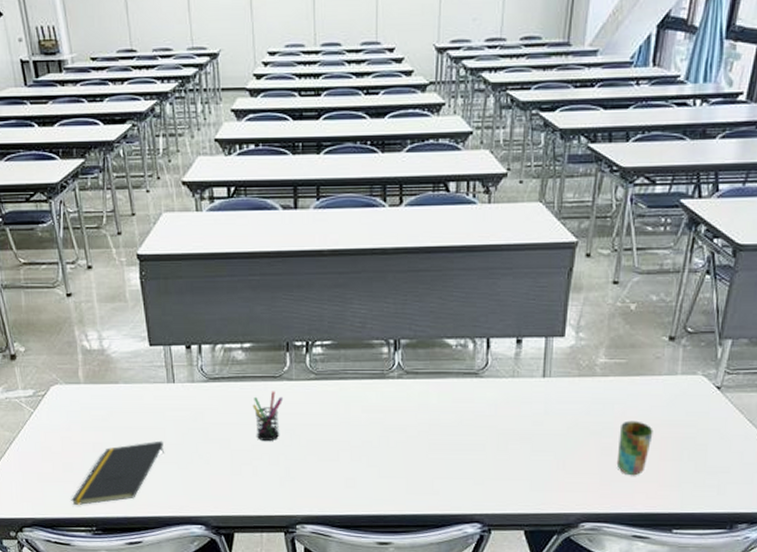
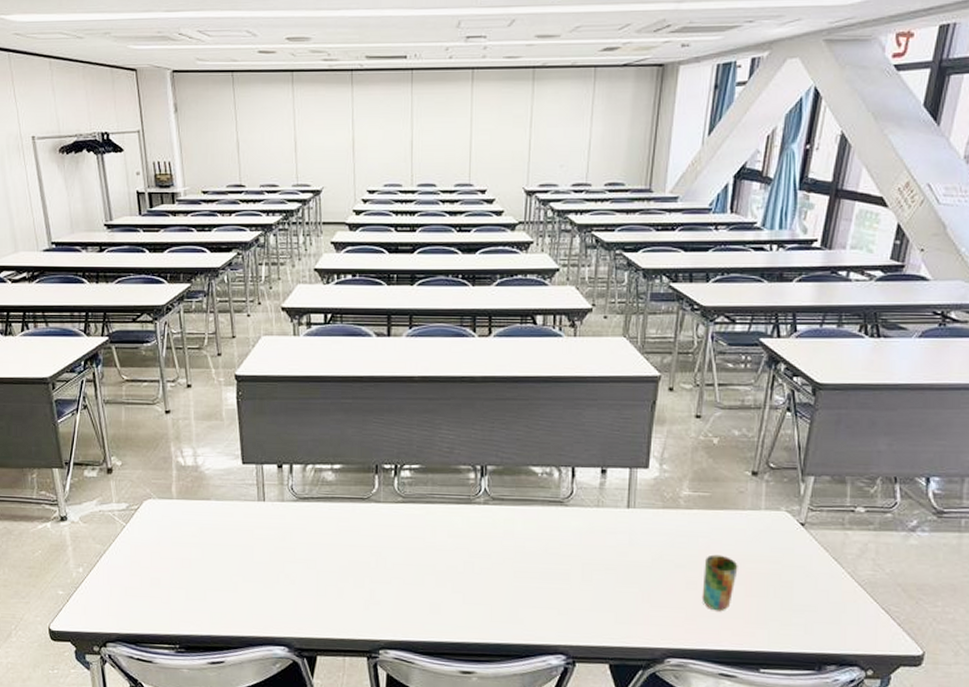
notepad: present [71,440,164,506] -> none [156,558,251,622]
pen holder: present [252,391,284,442] -> none [340,512,371,564]

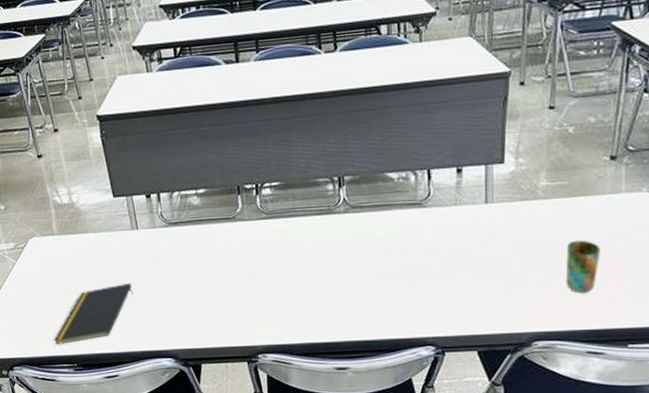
notepad: none [156,558,251,622] -> present [53,282,133,345]

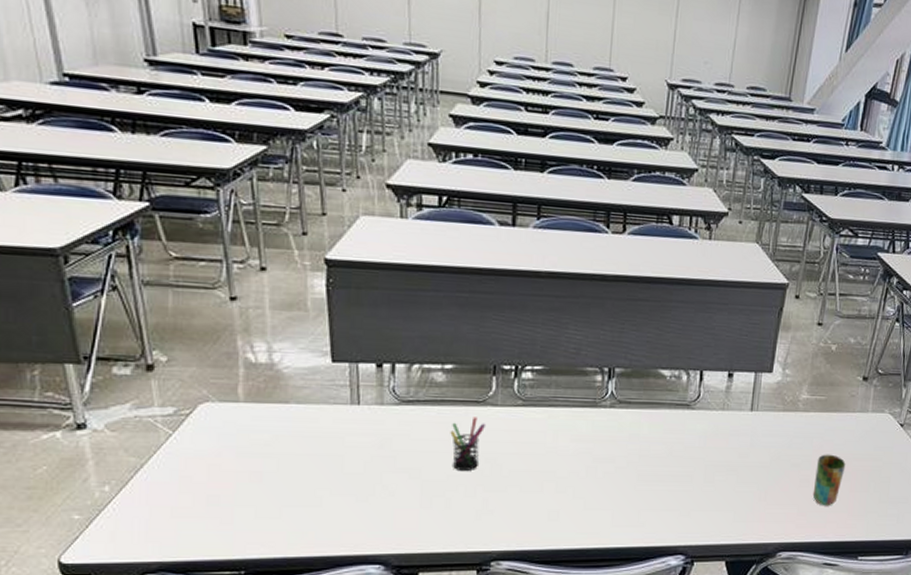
notepad: present [53,282,133,345] -> none [214,469,340,546]
pen holder: none [210,231,238,279] -> present [450,417,486,472]

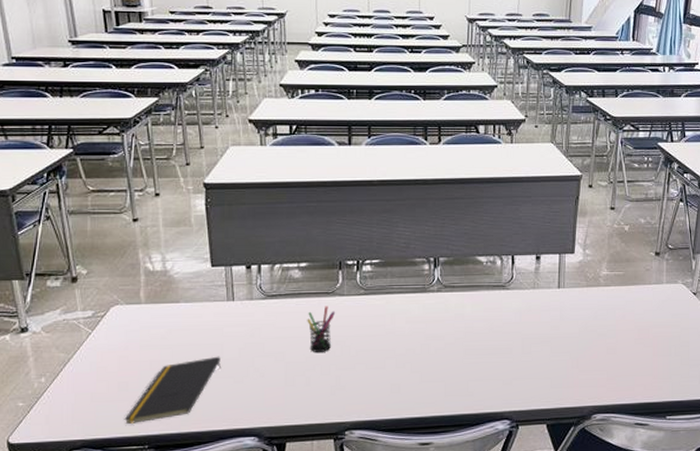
notepad: none [214,469,340,546] -> present [124,356,221,425]
cup: present [812,454,846,506] -> none [619,323,647,371]

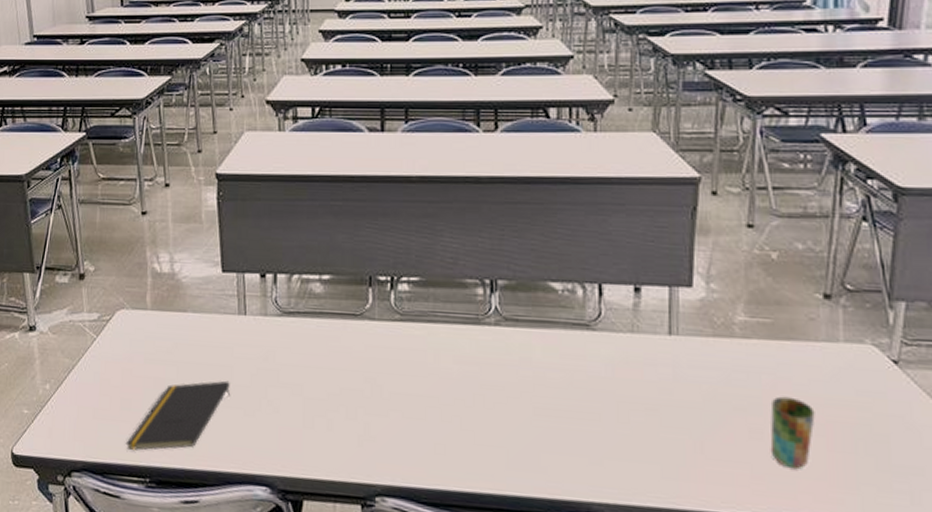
pen holder: present [307,306,336,353] -> none [329,331,365,391]
cup: none [619,323,647,371] -> present [770,396,815,470]

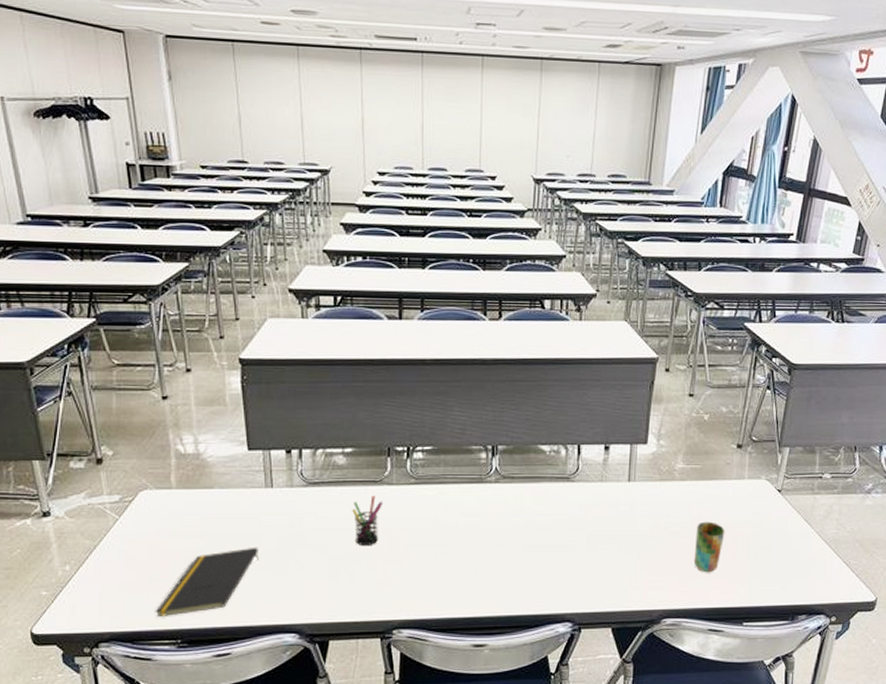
pen holder: none [329,331,365,391] -> present [352,495,384,546]

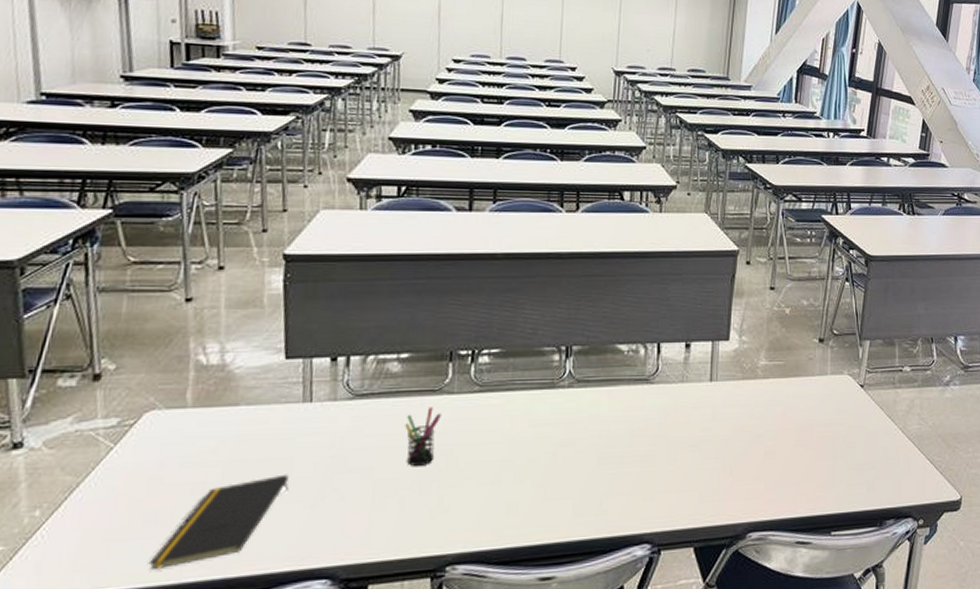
cup: present [693,521,725,573] -> none [779,421,810,478]

